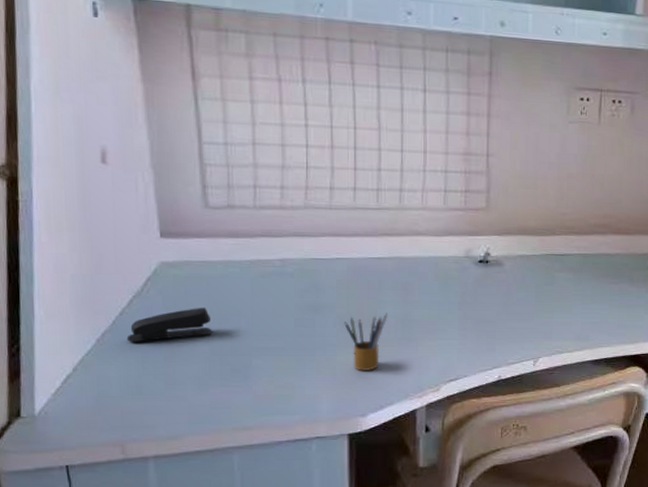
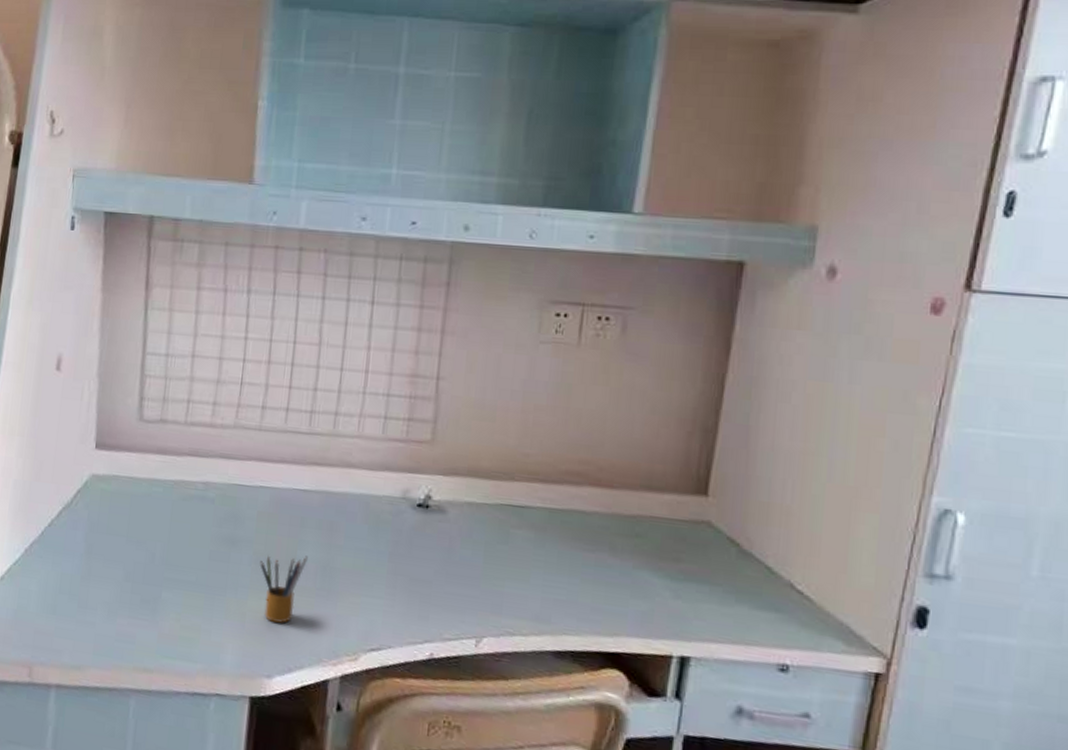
stapler: present [126,307,212,342] -> none [50,526,130,559]

